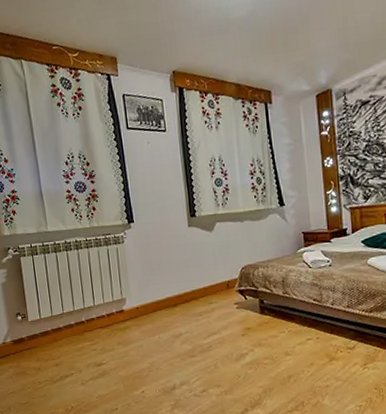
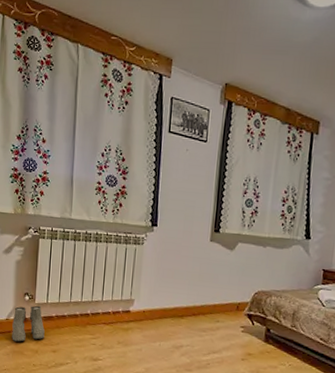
boots: none [9,323,44,363] -> present [12,305,45,342]

